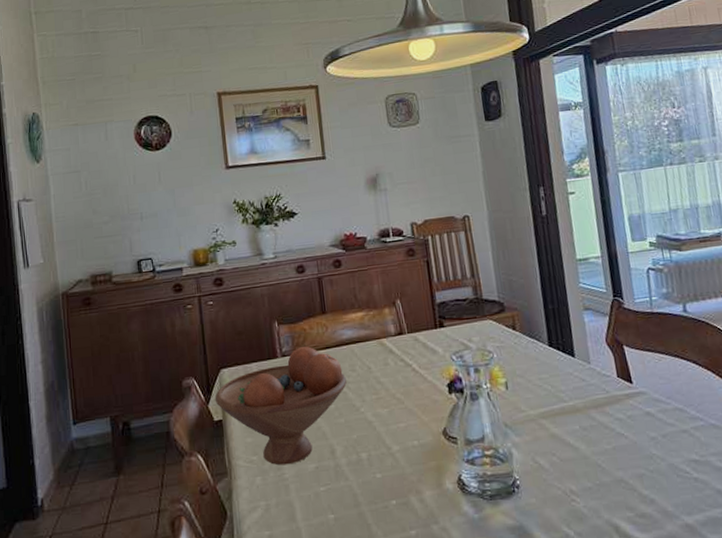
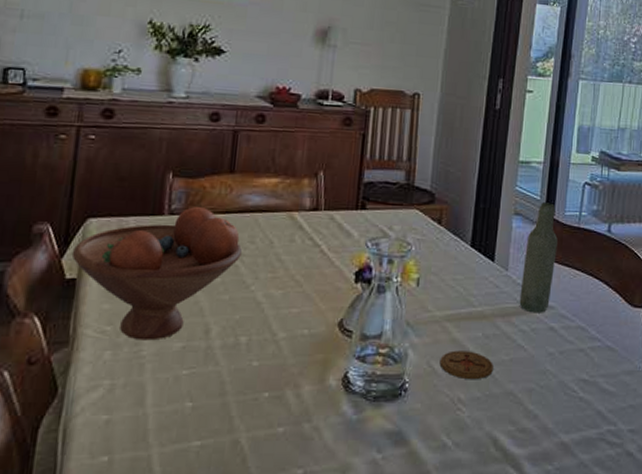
coaster: none [544,444,599,472] -> present [439,350,493,380]
bottle: none [602,293,640,401] -> present [519,202,558,313]

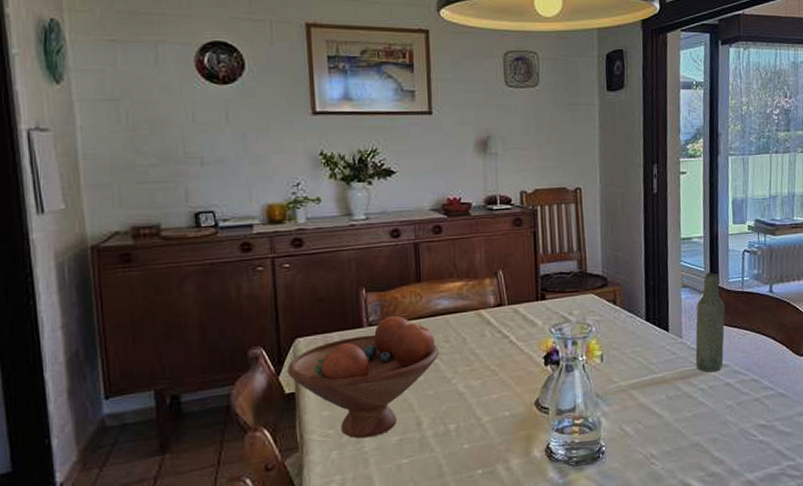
coaster: present [439,350,493,380] -> none [630,412,679,437]

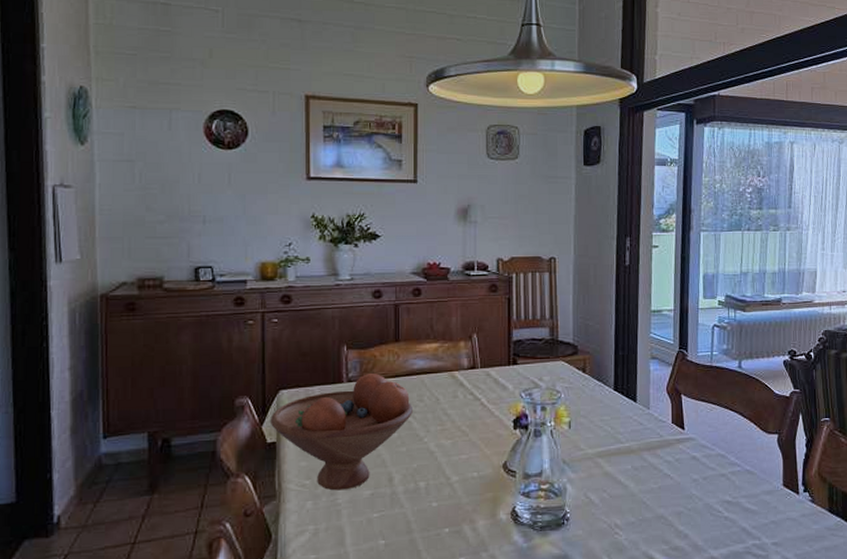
bottle: present [695,272,725,373] -> none [662,346,693,445]

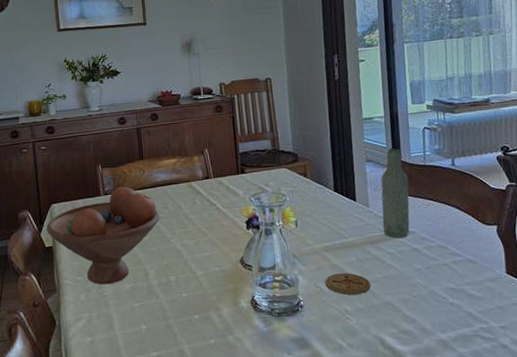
coaster: none [595,482,644,507] -> present [325,273,371,295]
bottle: none [662,346,693,445] -> present [381,148,410,239]

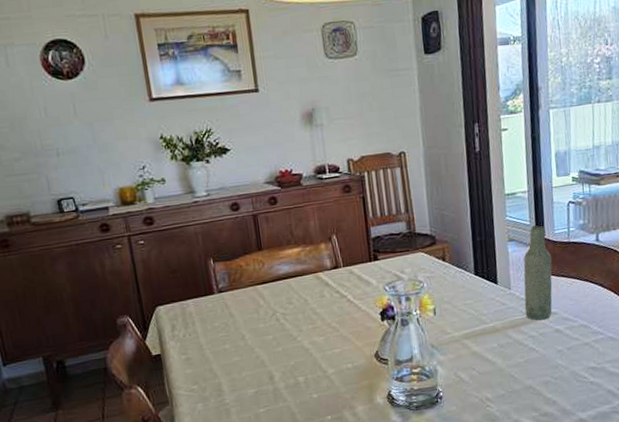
fruit bowl: present [46,186,160,285] -> none [151,282,284,393]
coaster: present [325,273,371,295] -> none [465,359,512,382]

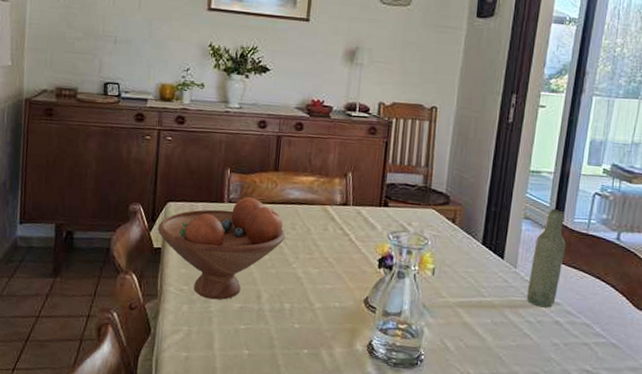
fruit bowl: none [151,282,284,393] -> present [157,196,285,300]

